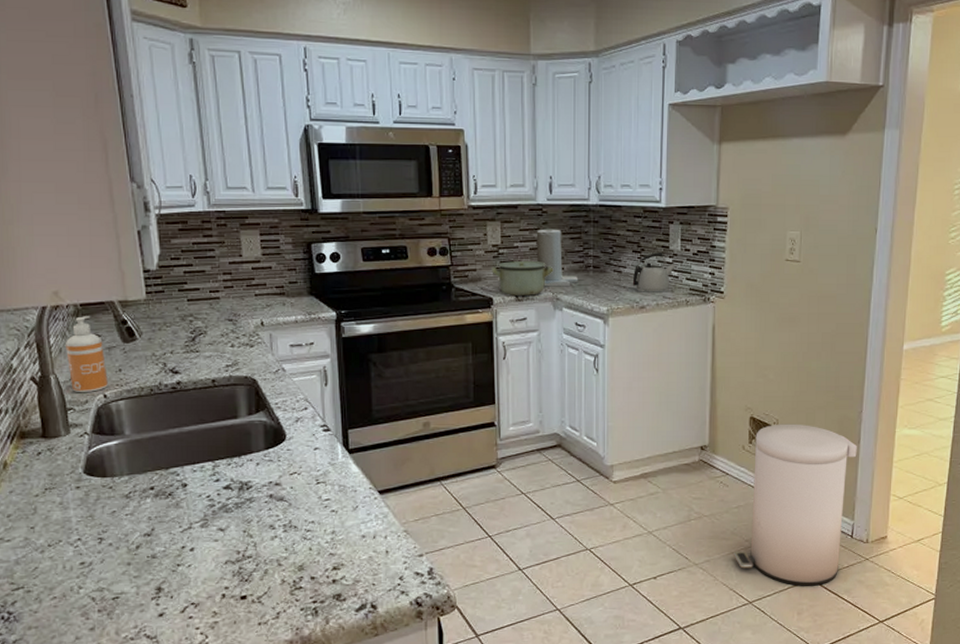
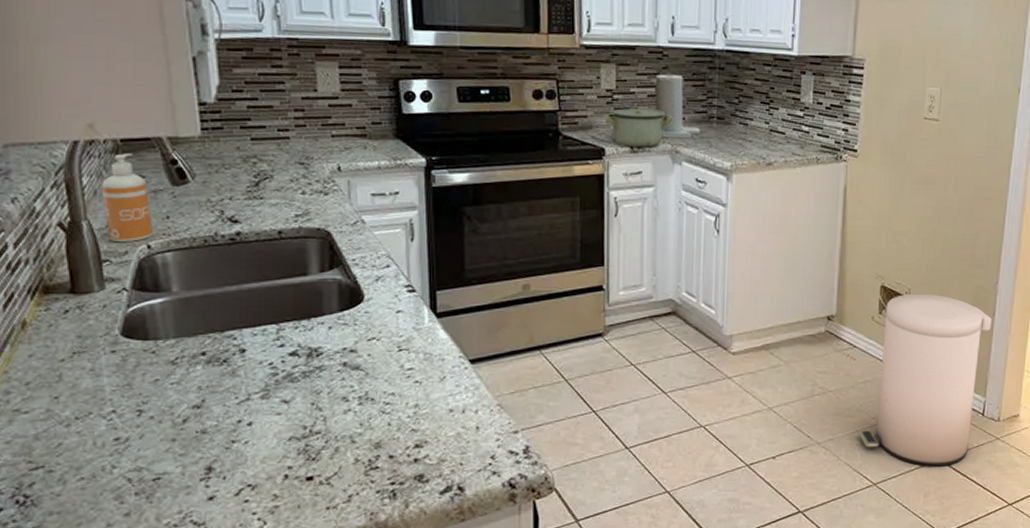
kettle: present [632,252,675,292] -> none [759,105,806,149]

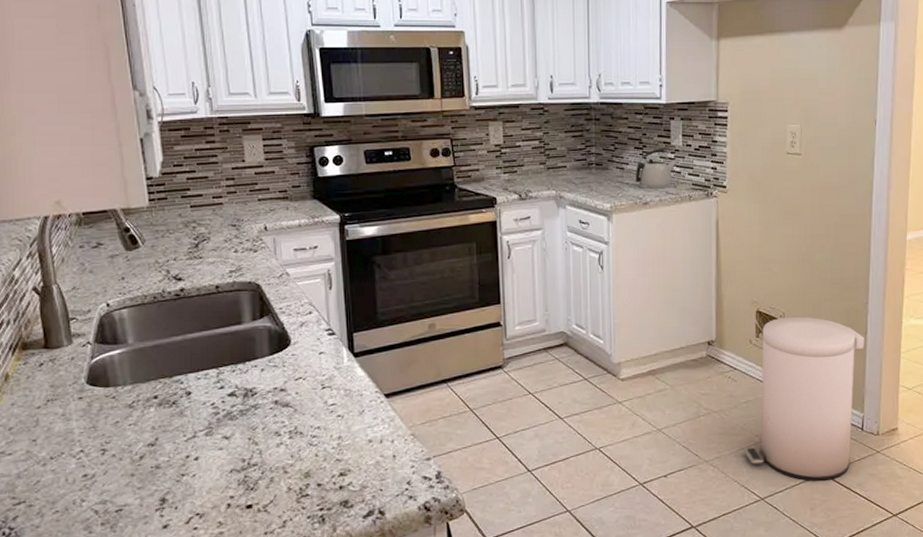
soap dispenser: present [102,153,152,243] -> none [68,225,111,303]
cooking pot: present [604,108,674,148] -> none [494,159,556,196]
paper towel: present [655,74,701,139] -> none [538,127,582,185]
kettle: none [759,105,806,149] -> present [635,148,677,189]

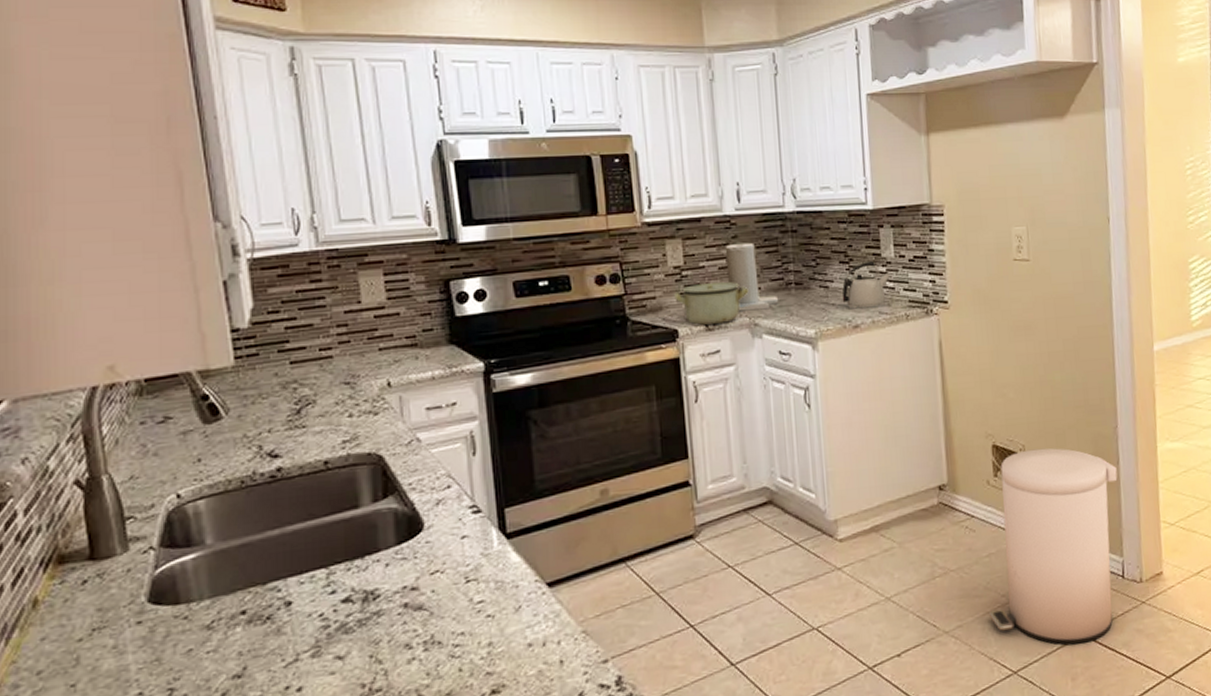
cooking pot: none [494,159,556,196] -> present [674,281,749,326]
paper towel: none [538,127,582,185] -> present [725,242,779,312]

